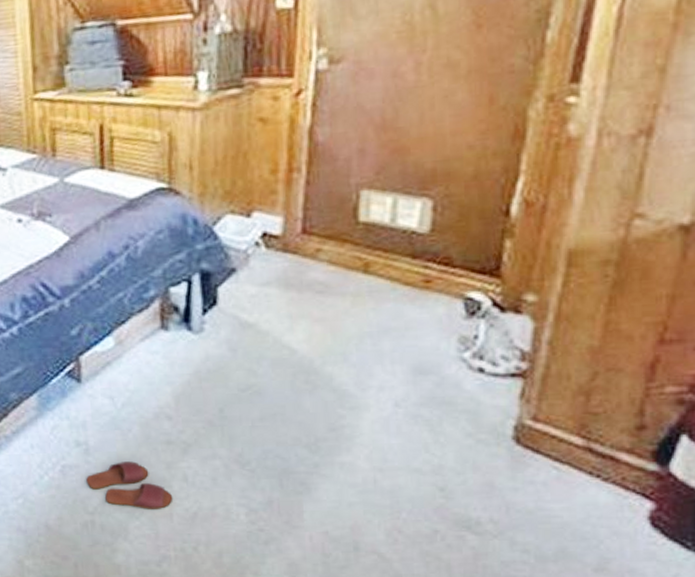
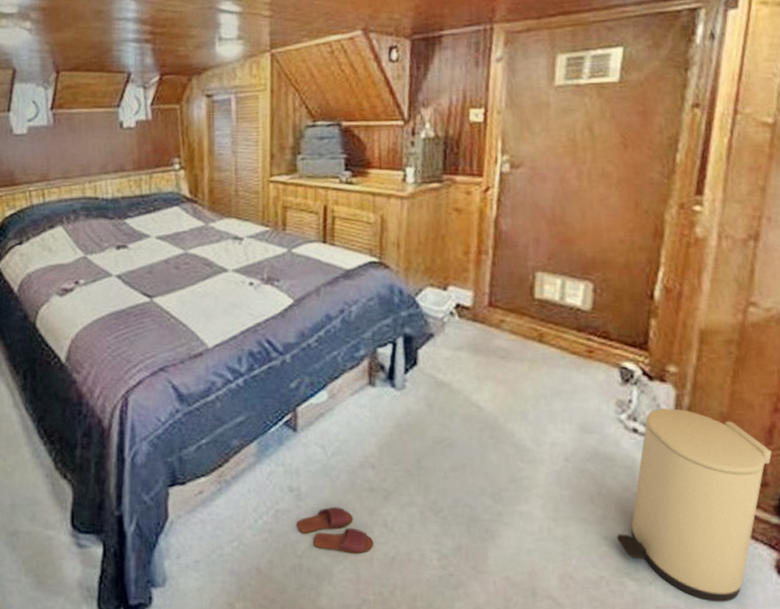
pedal bin: none [454,343,653,557] -> present [616,408,772,602]

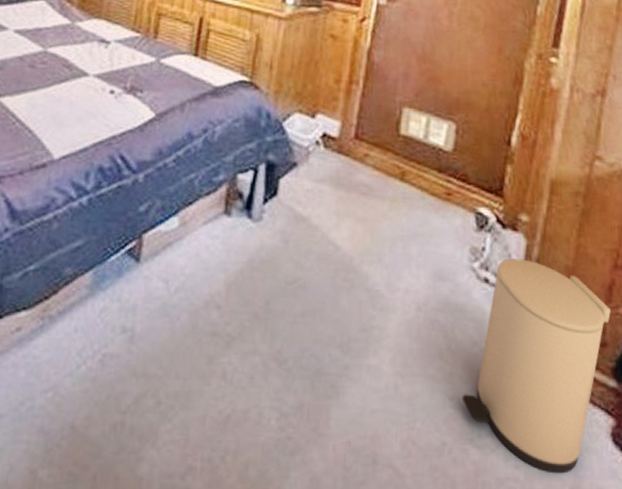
slippers: present [297,507,373,554] -> none [125,353,208,410]

